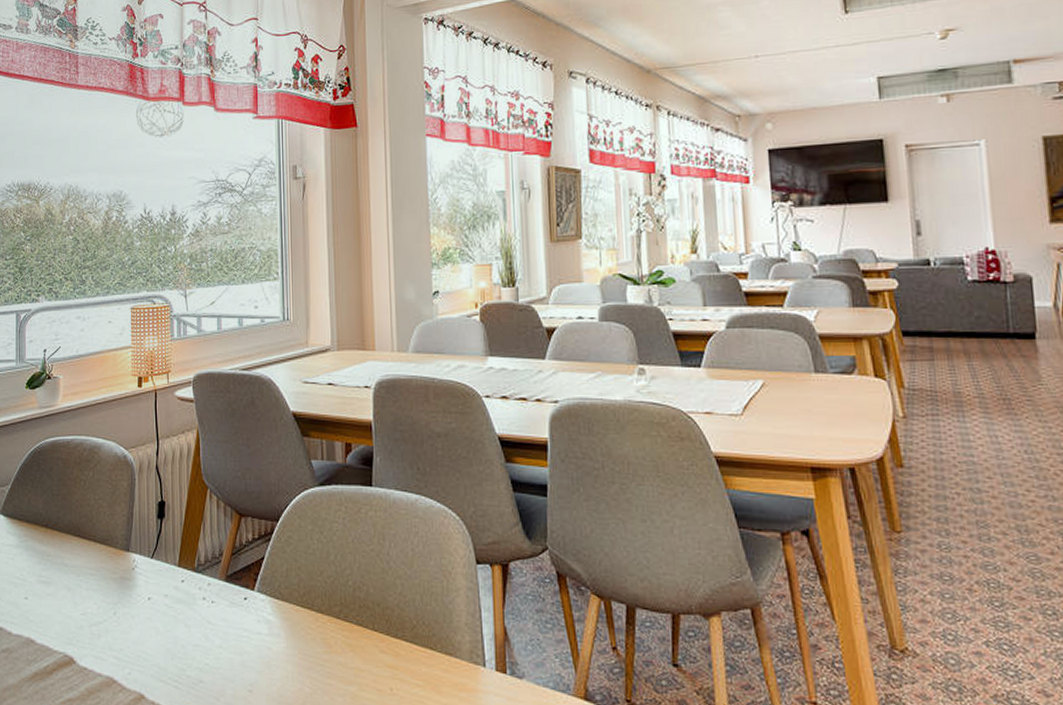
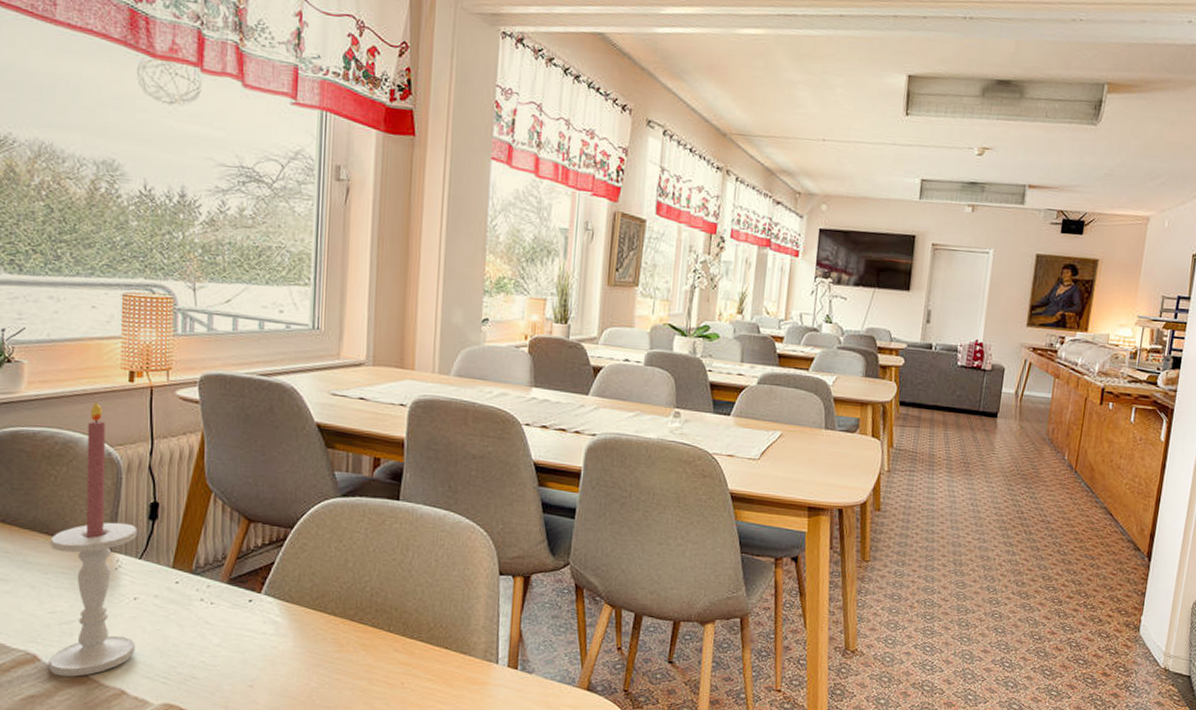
candle holder: none [81,409,152,680] -> present [48,403,138,677]

